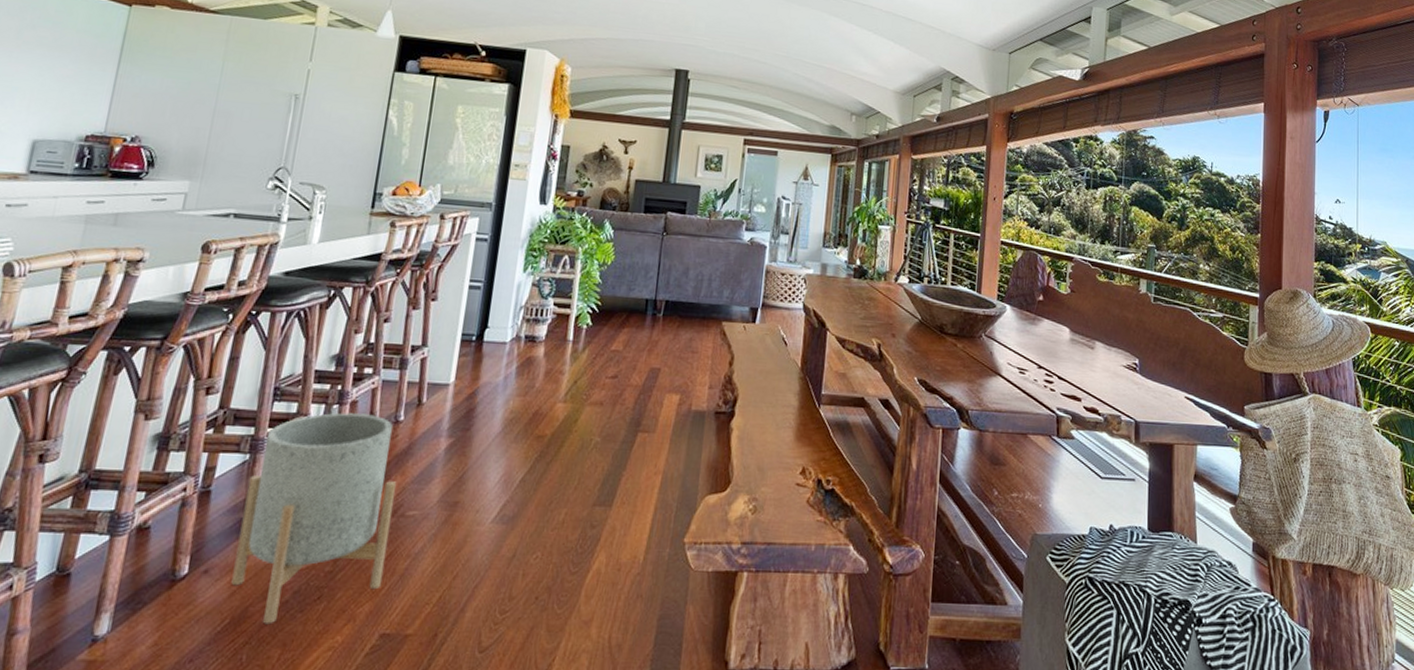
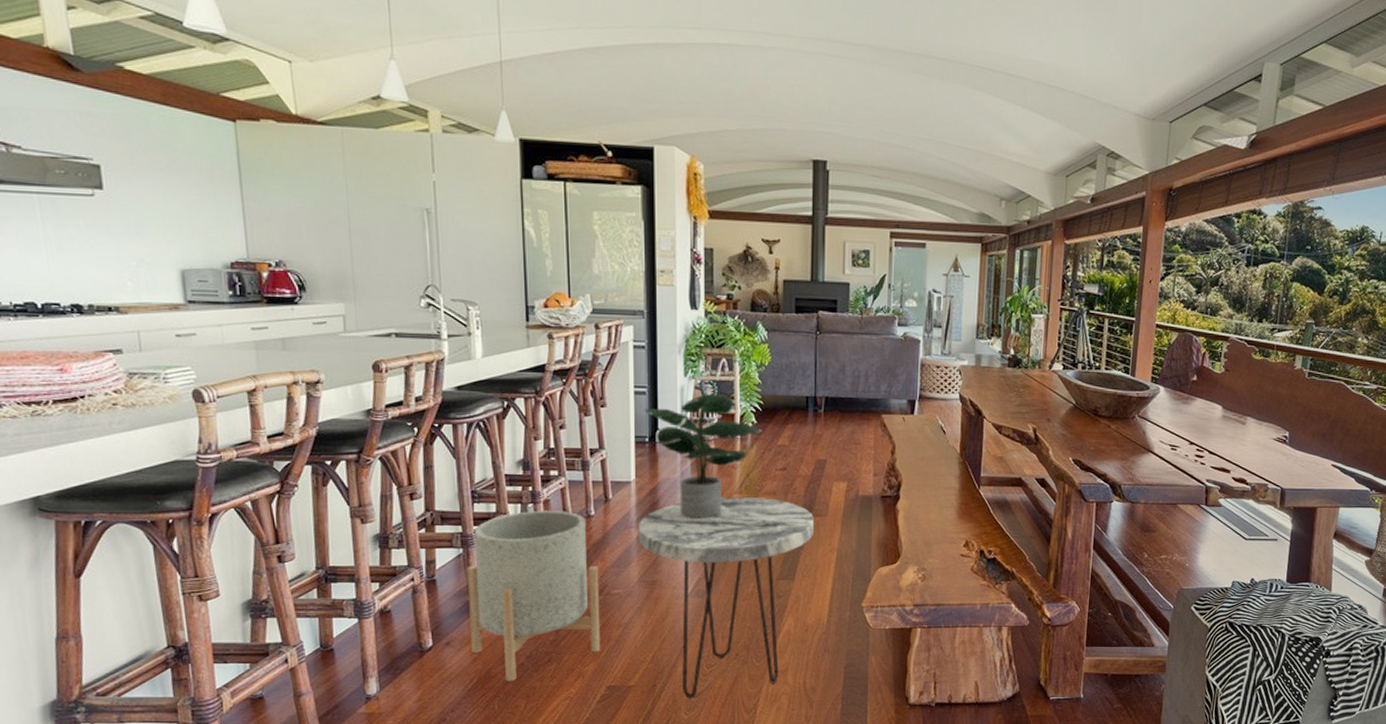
side table: none [446,406,641,654] -> present [638,497,814,698]
potted plant: none [474,291,597,430] -> present [643,393,763,518]

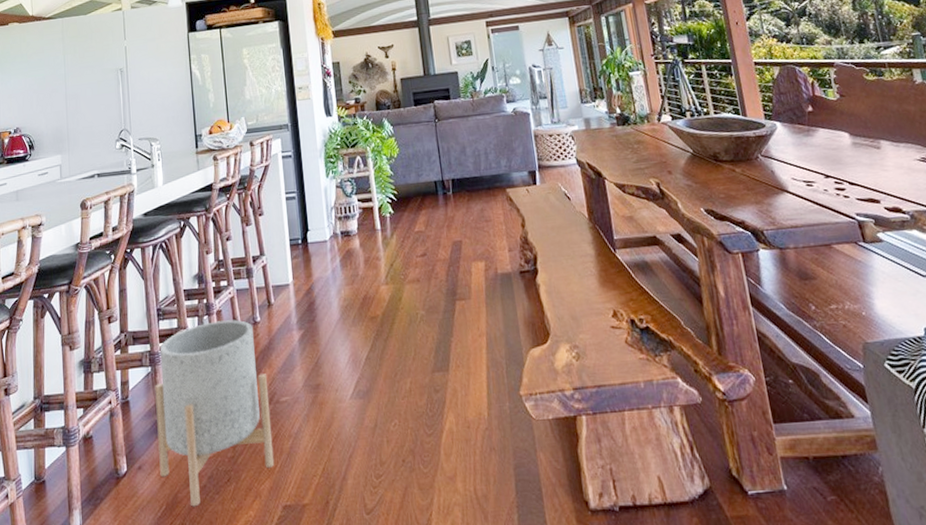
side table: present [638,497,814,698] -> none [298,286,461,516]
potted plant: present [643,393,763,518] -> none [294,189,400,315]

